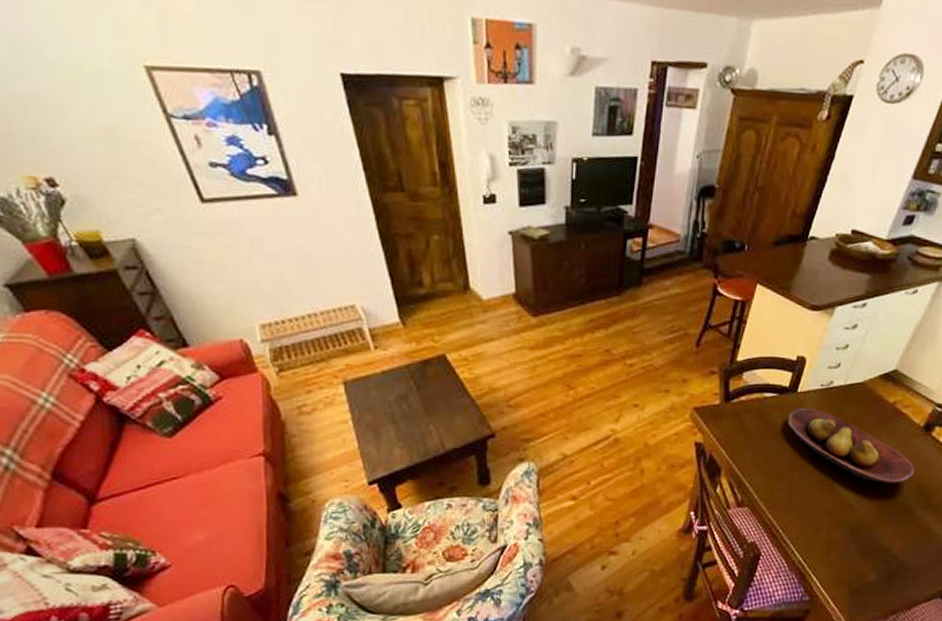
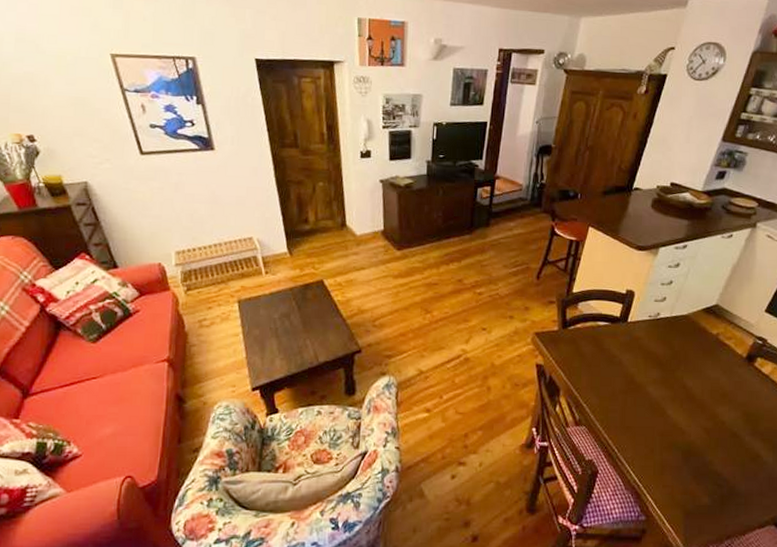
fruit bowl: present [786,407,914,484] -> none [618,336,740,410]

